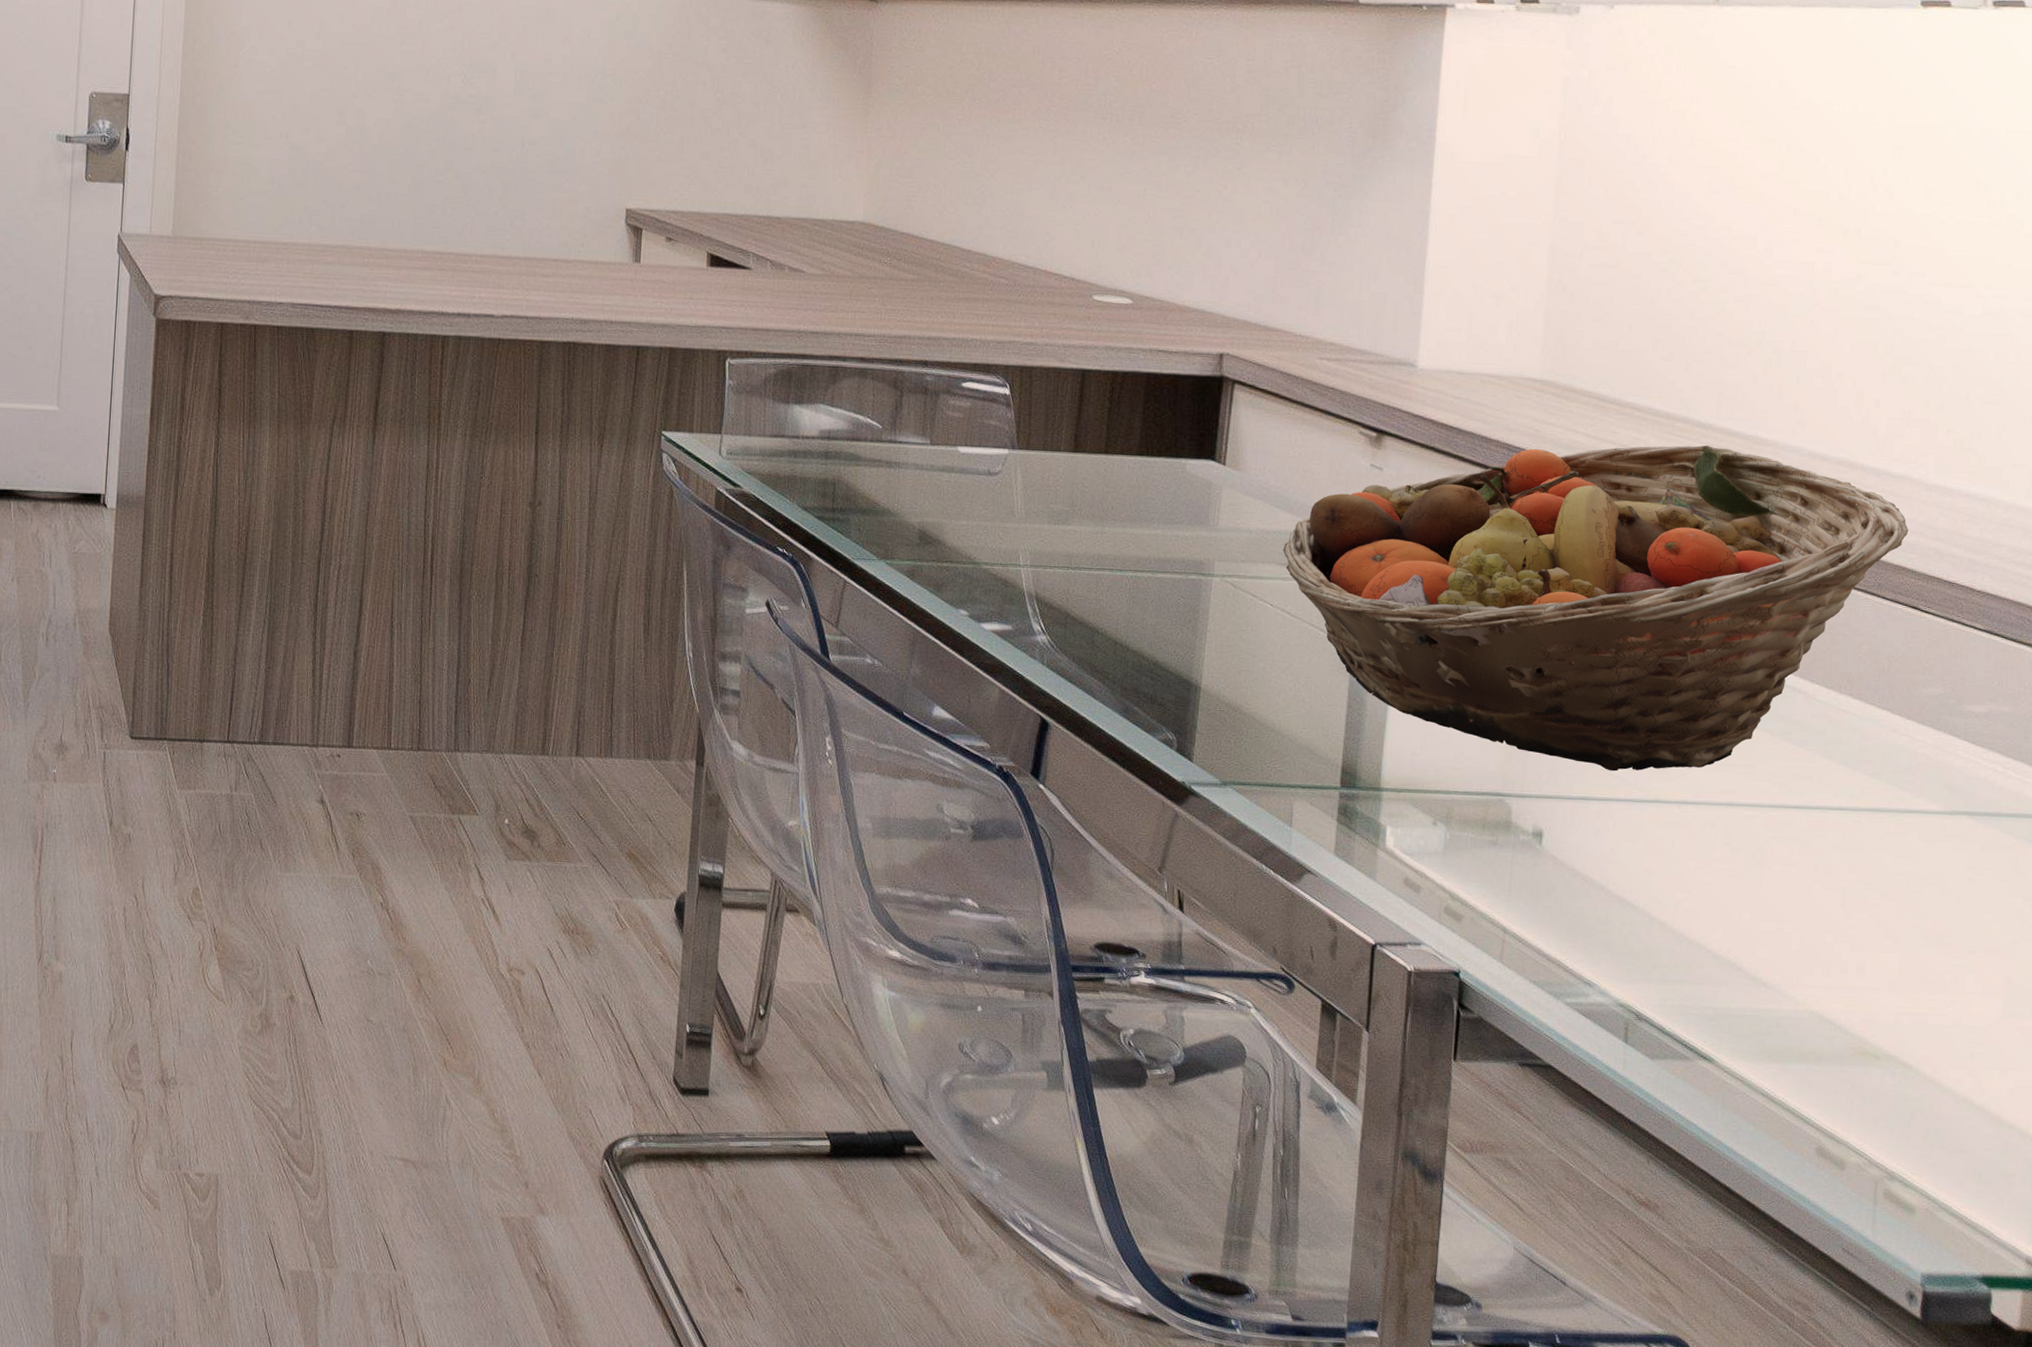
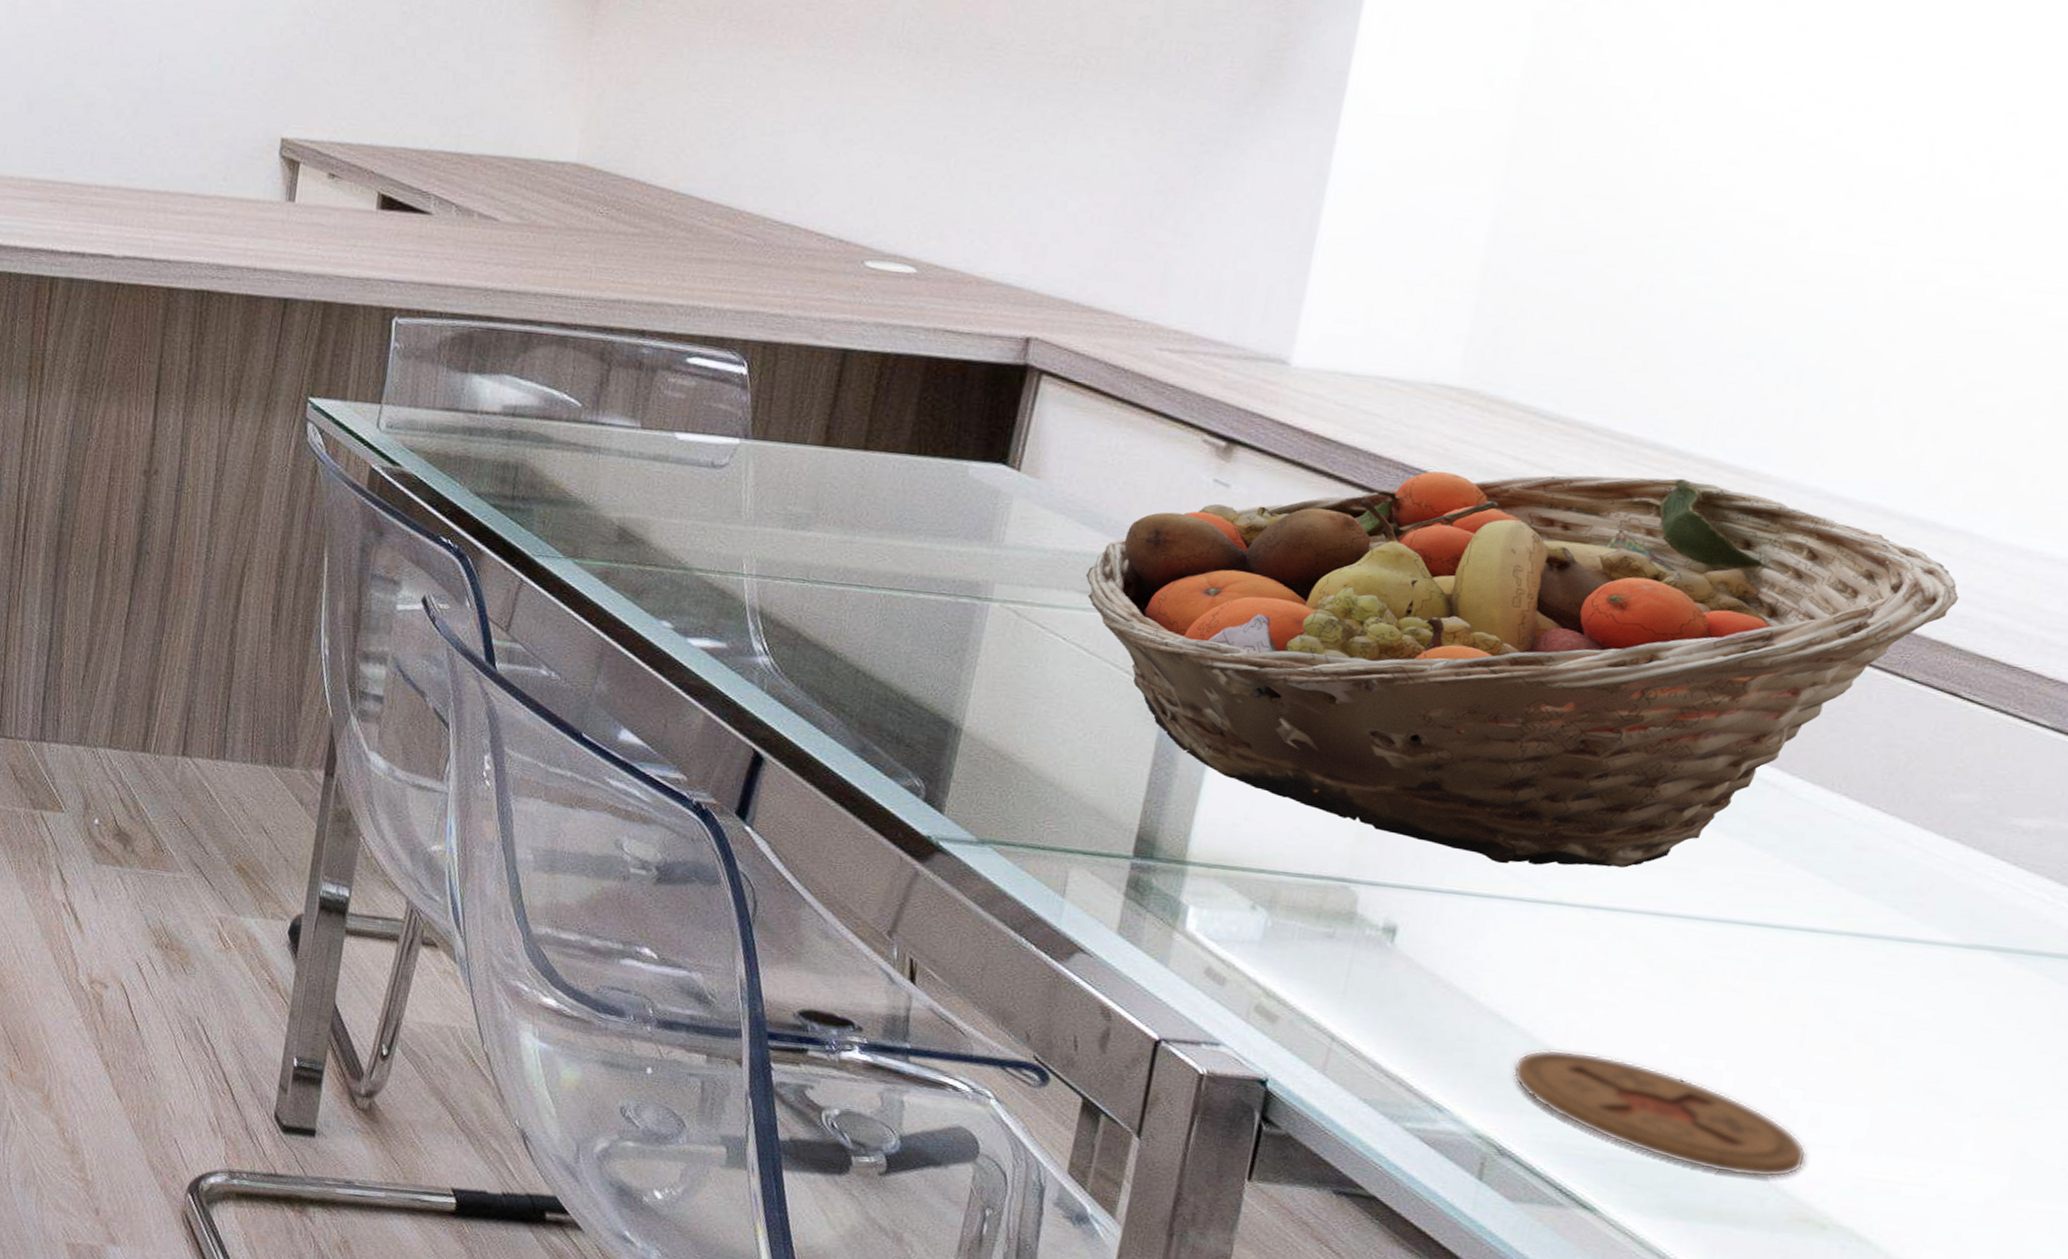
coaster: none [1640,925,1858,1020] -> present [1512,1049,1807,1178]

